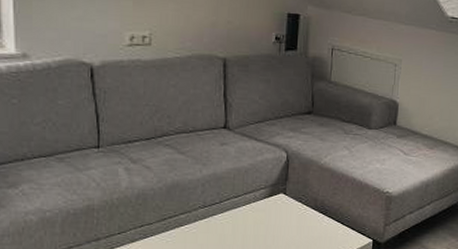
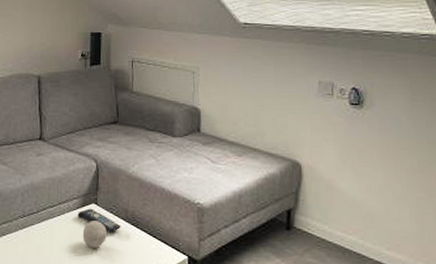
remote control: none [264,198,309,220] -> present [77,208,121,233]
decorative ball: none [268,210,294,236] -> present [82,221,107,249]

